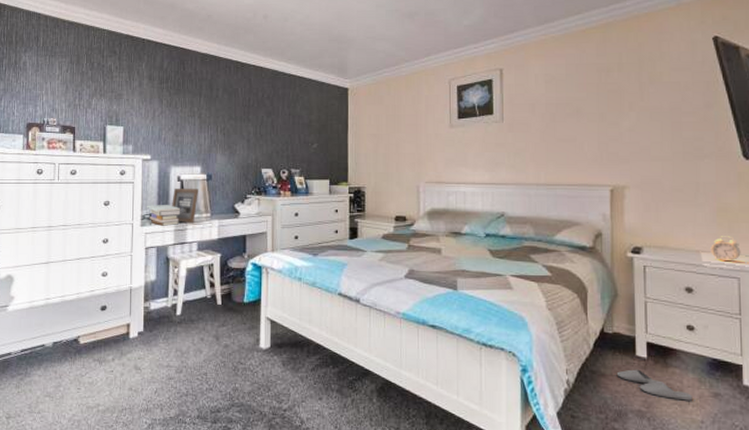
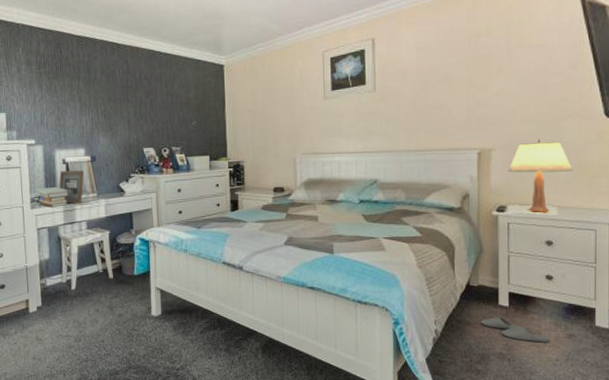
table lamp: none [642,178,712,257] -> present [508,139,574,213]
alarm clock: present [711,236,741,262] -> none [571,191,599,215]

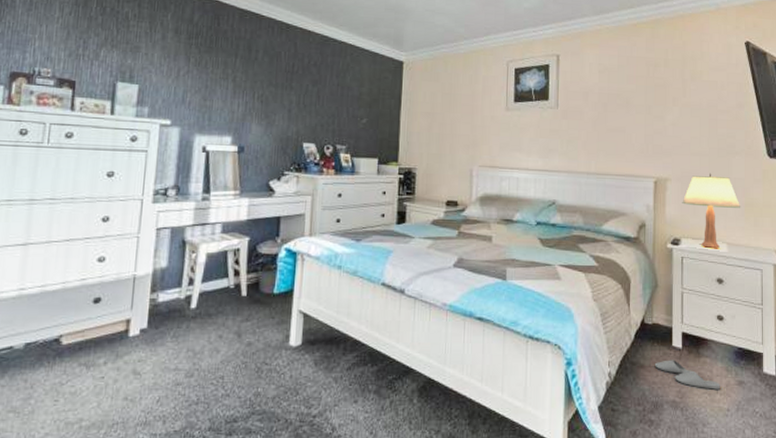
books: present [35,187,69,208] -> none [162,178,204,204]
picture frame: present [59,170,85,204] -> none [193,160,228,202]

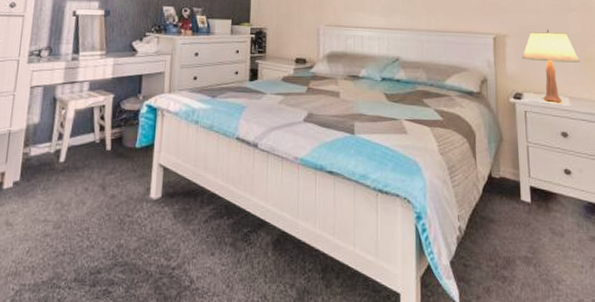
slippers: present [654,360,720,390] -> none [504,214,573,245]

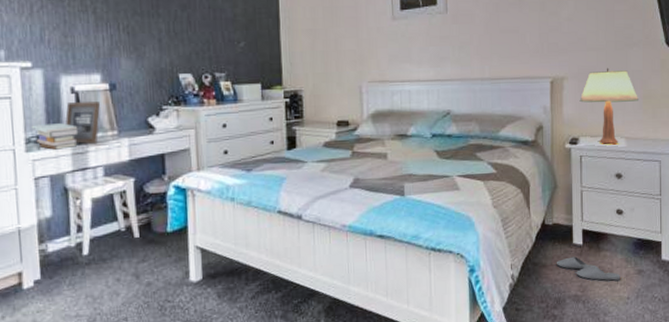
books: none [36,40,74,64] -> present [32,123,79,150]
picture frame: none [64,24,96,62] -> present [65,101,101,145]
slippers: none [504,214,573,245] -> present [556,256,620,281]

